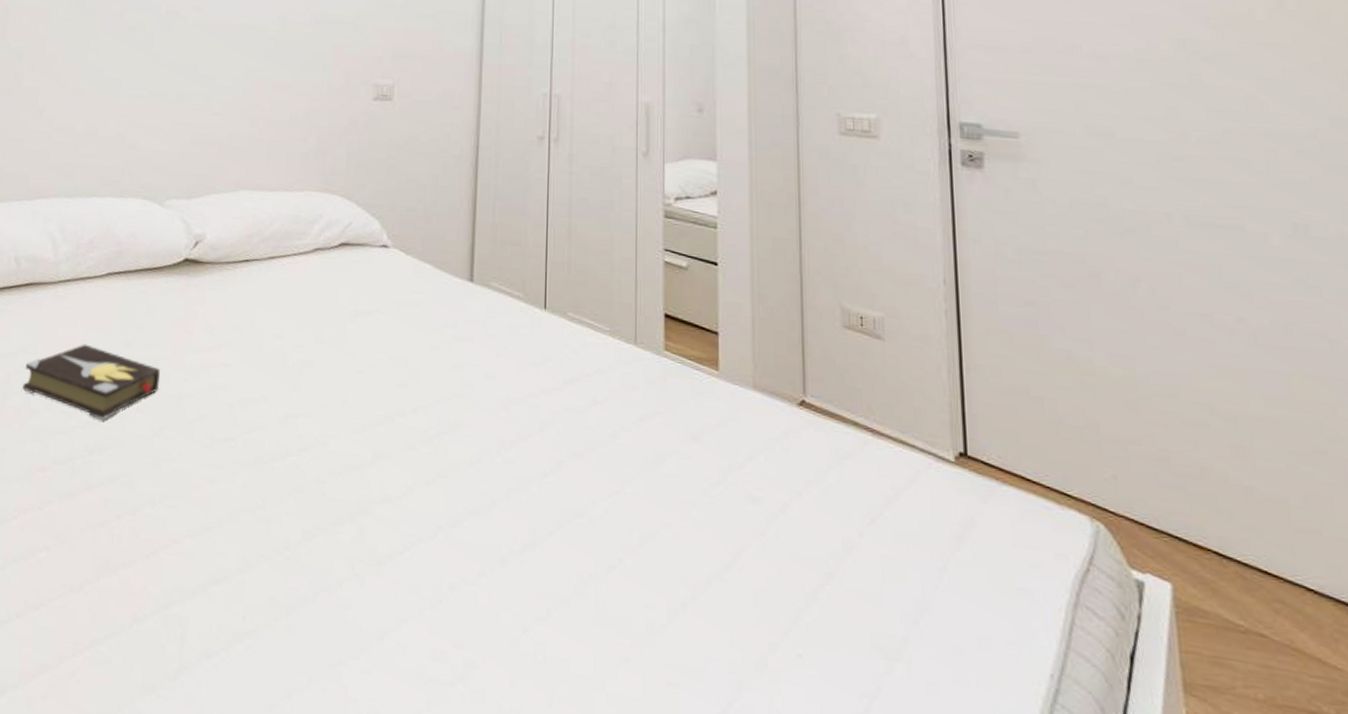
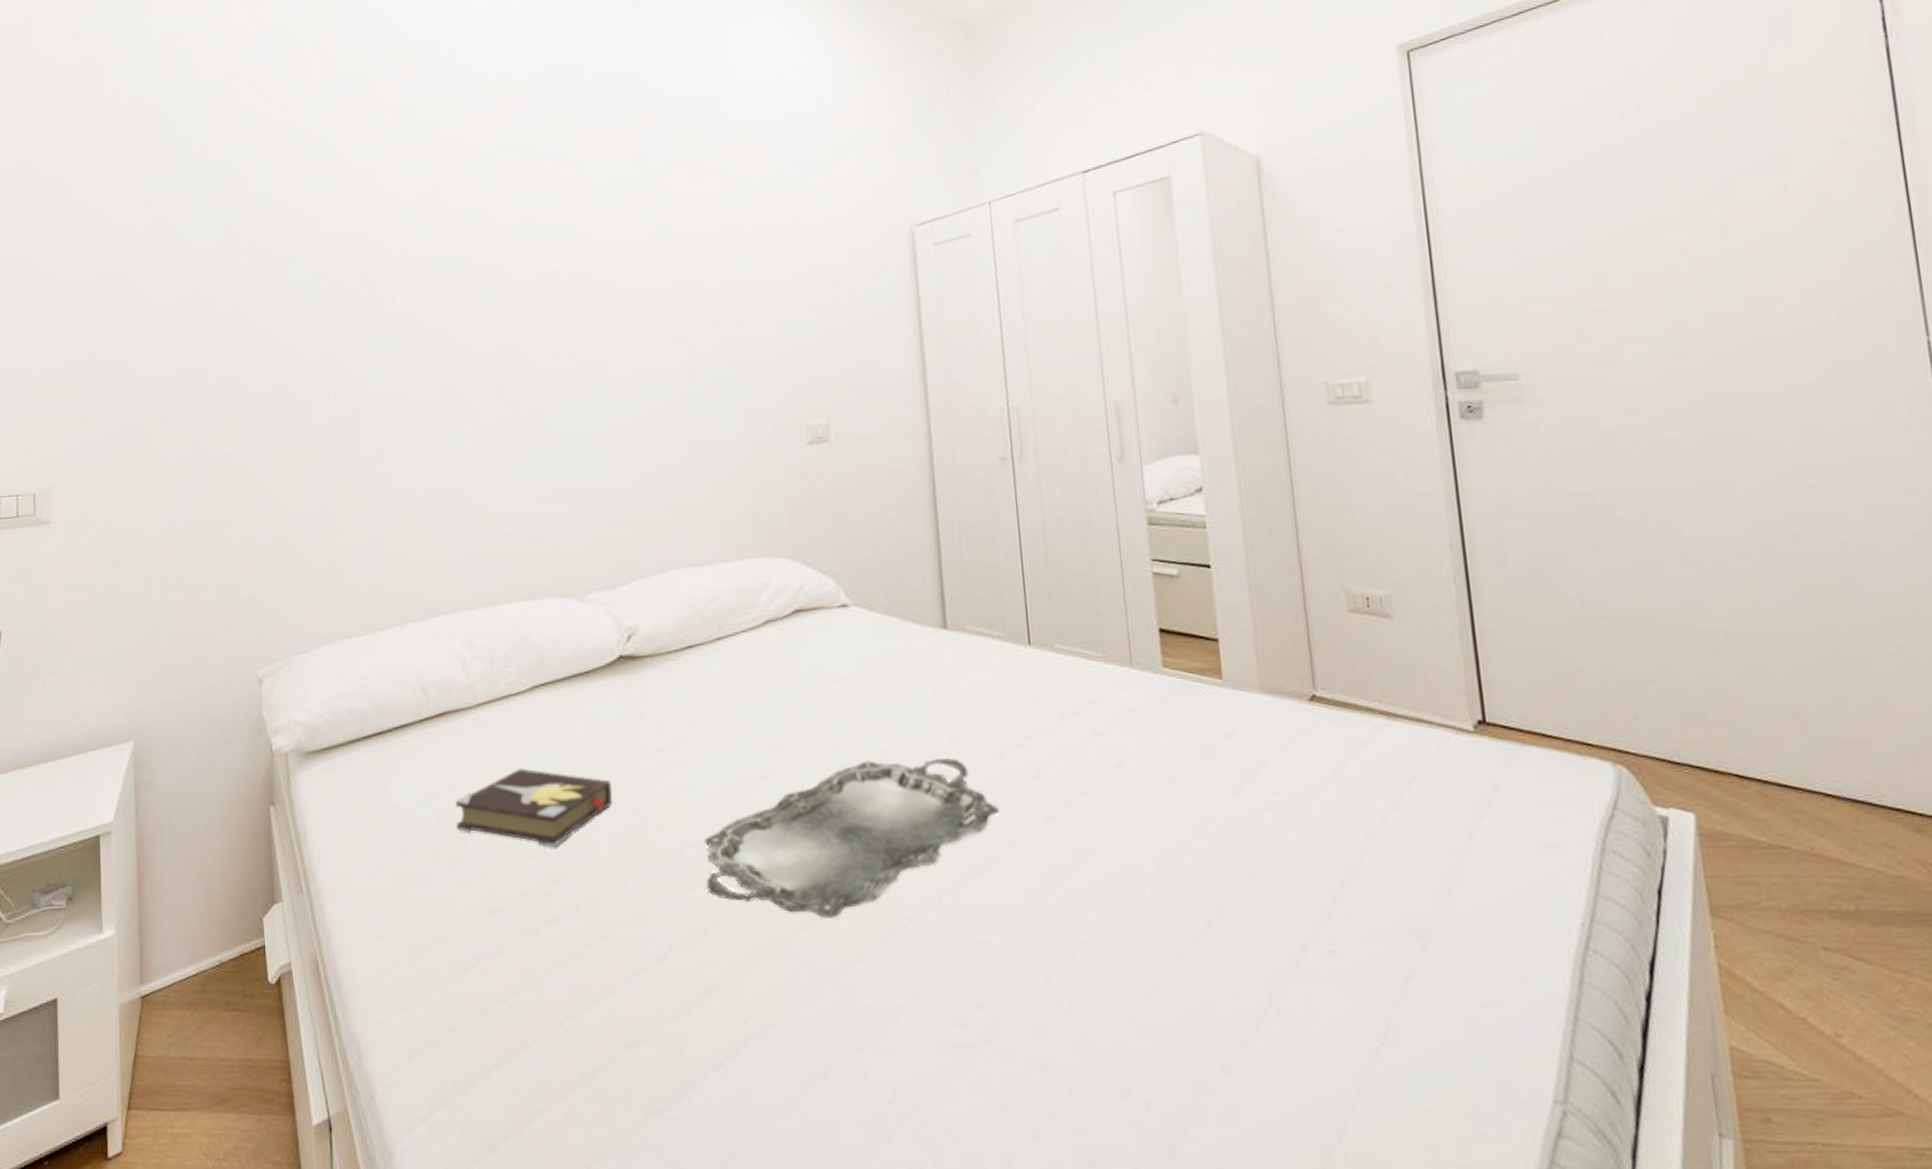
serving tray: none [228,390,500,533] -> present [704,757,1000,918]

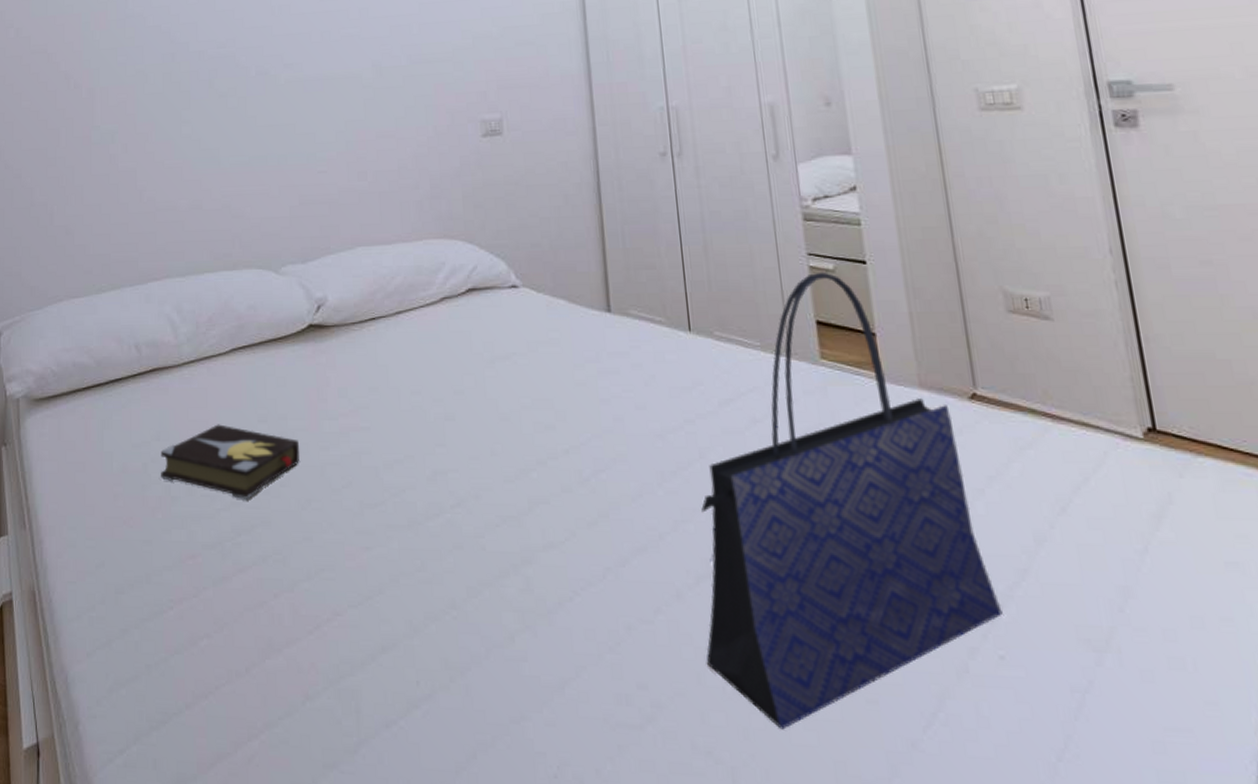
serving tray: present [704,757,1000,918] -> none [382,435,662,586]
tote bag: none [1040,577,1334,1038] -> present [701,271,1003,730]

